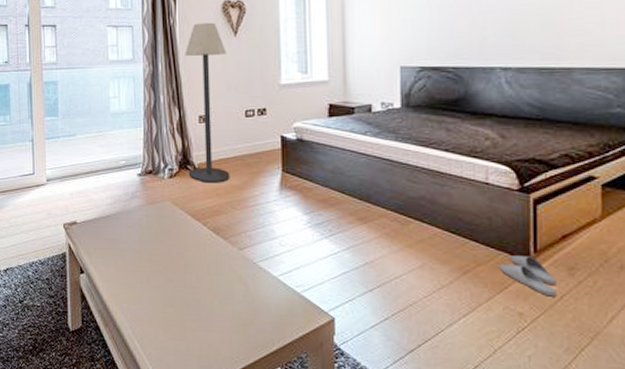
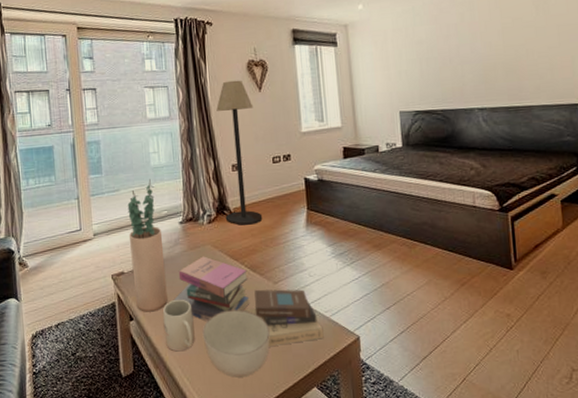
vase: none [83,125,121,267] -> present [127,179,168,312]
mug: none [115,256,149,312] -> present [162,299,195,352]
books: none [128,213,211,283] -> present [174,256,250,322]
bowl: none [156,273,232,347] -> present [202,309,271,378]
books: none [205,254,293,318] -> present [245,289,324,347]
slippers: present [500,255,557,297] -> none [489,265,534,298]

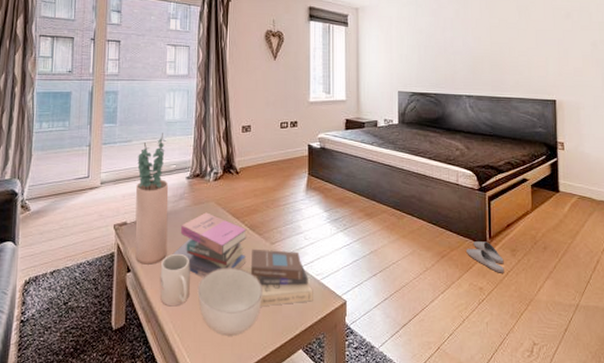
floor lamp: present [216,80,263,226] -> none [231,47,268,185]
slippers: none [489,265,534,298] -> present [466,241,504,273]

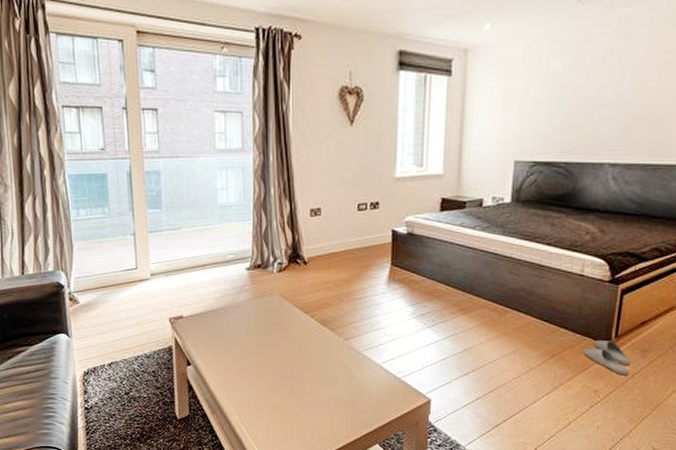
vase: present [135,133,169,265] -> none [189,218,229,359]
mug: present [159,253,191,307] -> none [222,348,256,400]
books: present [173,212,247,278] -> none [235,306,317,373]
bowl: present [197,268,264,336] -> none [263,363,336,429]
books: present [241,248,313,307] -> none [312,344,393,403]

